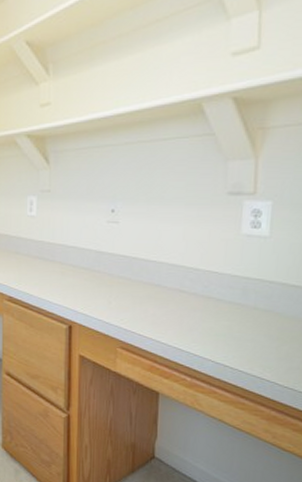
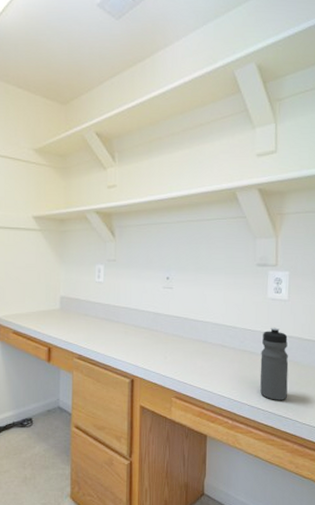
water bottle: none [228,270,268,358] -> present [260,327,289,400]

